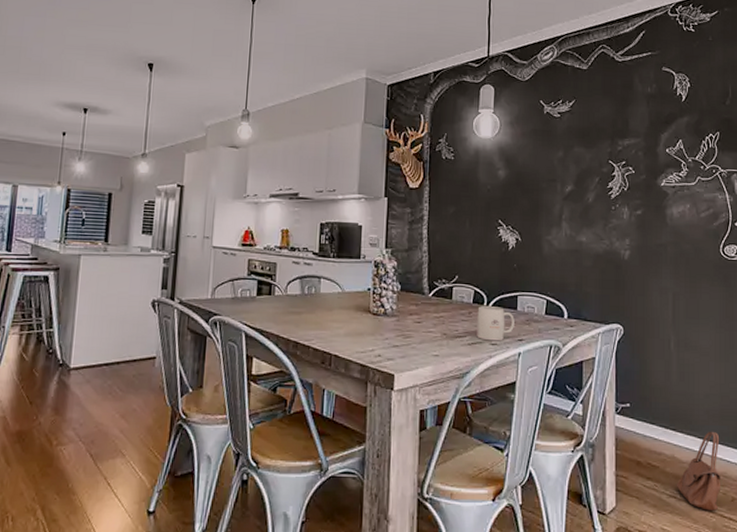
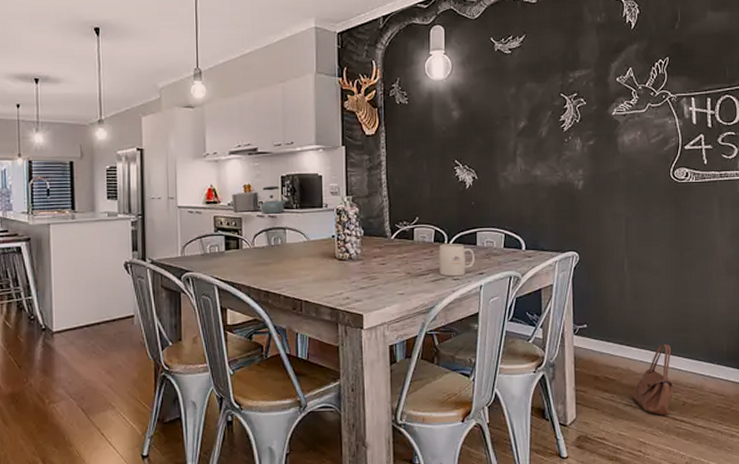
toaster: none [267,236,298,258] -> present [231,191,261,214]
kettle: none [296,232,326,263] -> present [260,186,288,215]

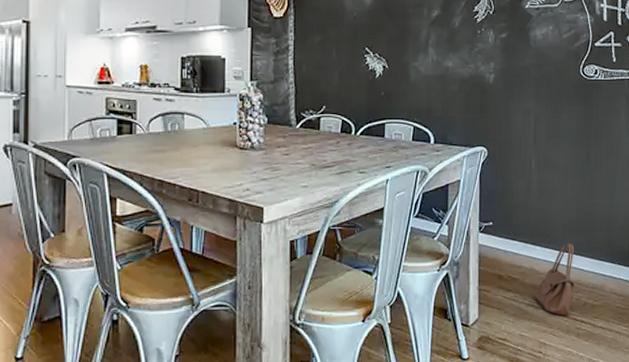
toaster: present [231,191,261,214] -> none [126,72,159,96]
kettle: present [260,186,288,215] -> none [157,67,188,99]
mug: present [439,244,475,277] -> none [345,135,382,169]

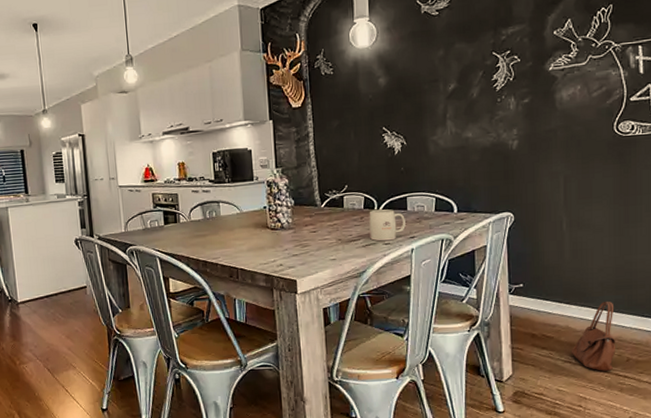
mug: none [345,135,382,169] -> present [369,209,406,241]

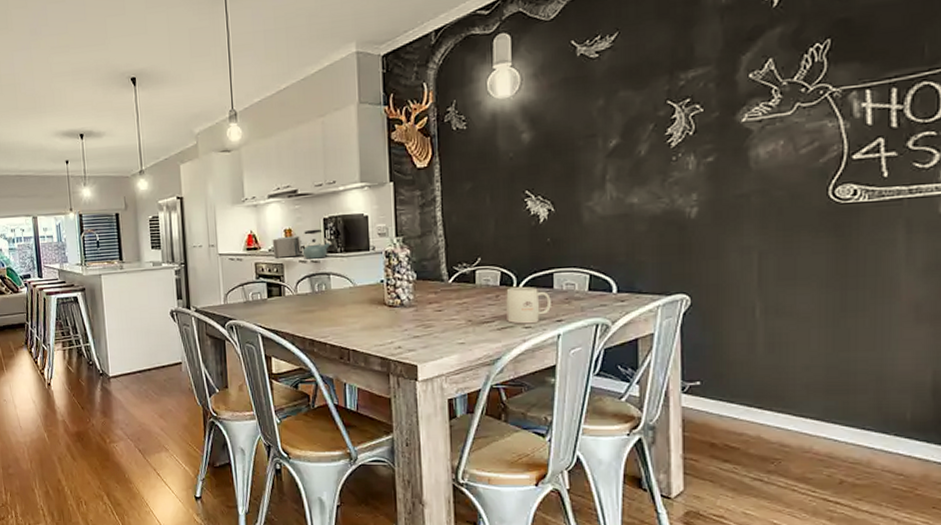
toaster: none [167,168,196,190] -> present [272,235,304,260]
kettle: none [194,162,220,190] -> present [302,229,332,260]
handbag: present [570,301,616,371] -> none [762,407,825,494]

